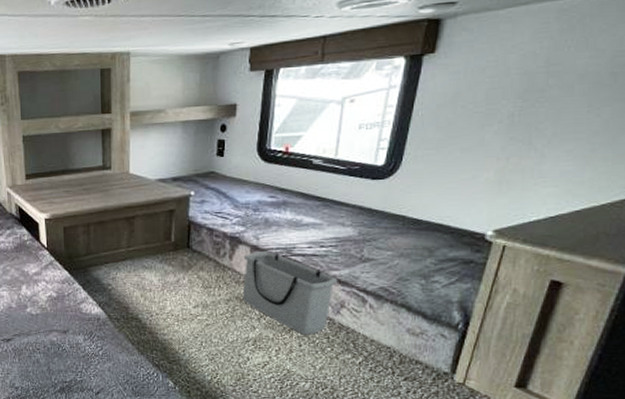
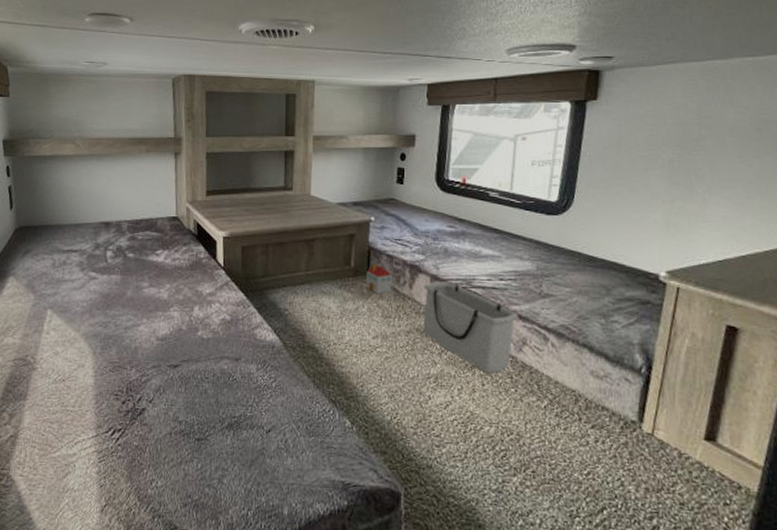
toy house: none [186,236,212,267] -> present [365,262,392,295]

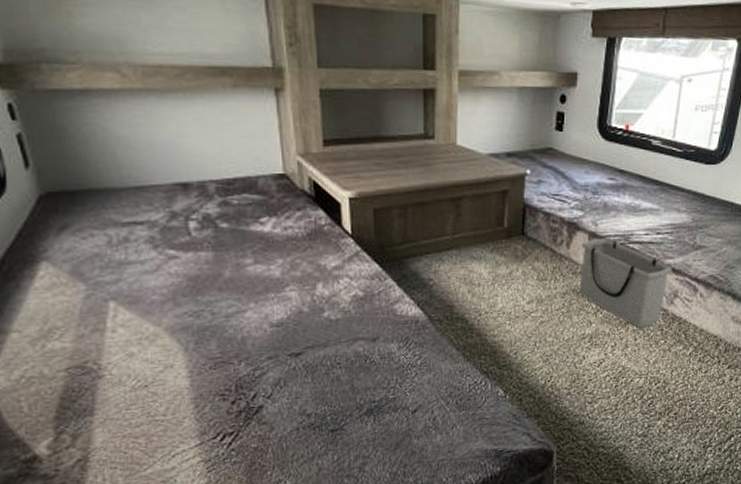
toy house: present [365,262,392,295] -> none [520,221,549,256]

